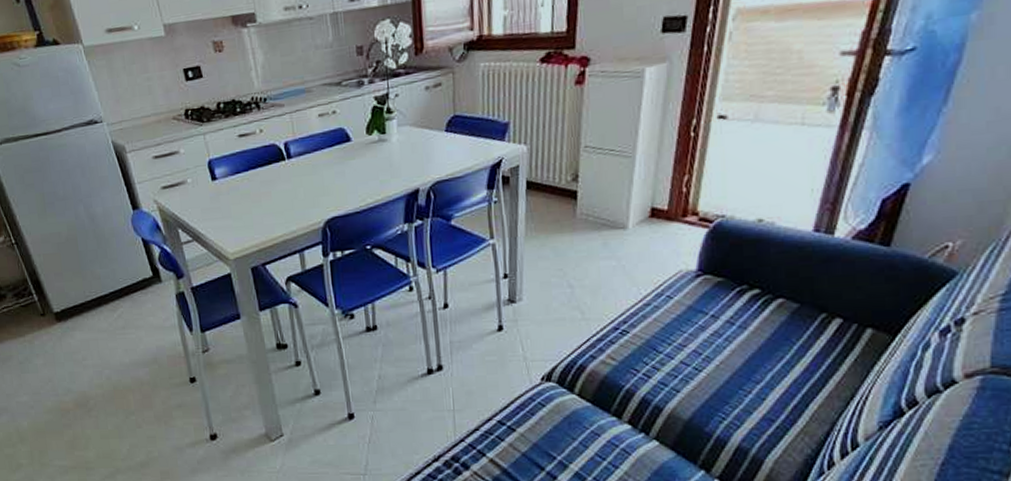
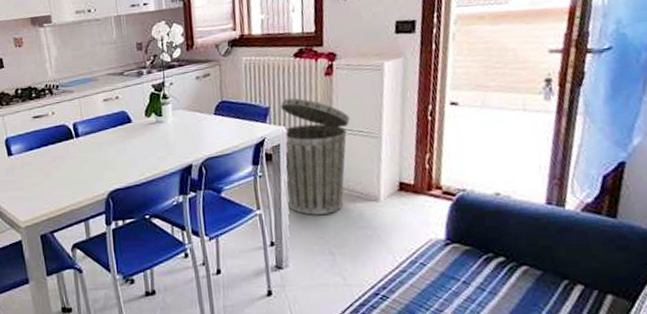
trash can: none [522,111,600,245] -> present [281,97,350,215]

